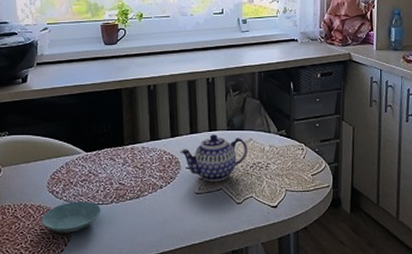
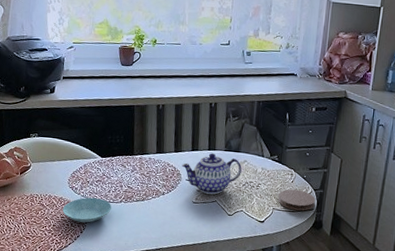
coaster: none [291,166,331,189] -> present [278,189,316,211]

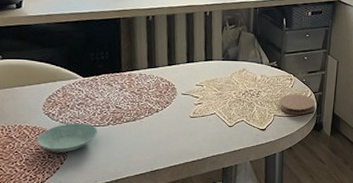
teapot: present [181,153,242,195] -> none [176,64,241,107]

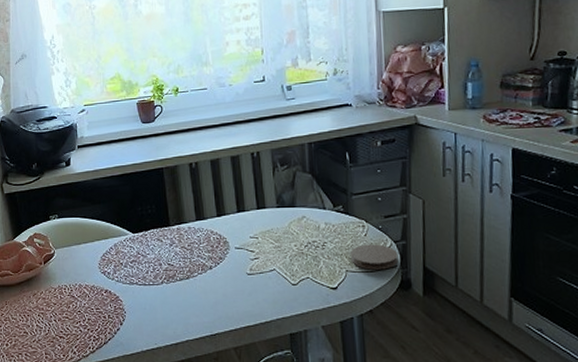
saucer: present [37,123,97,152] -> none [96,282,152,312]

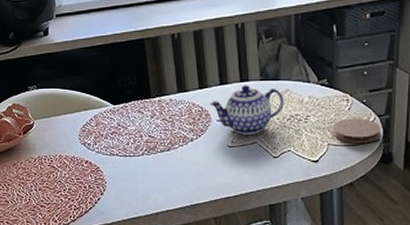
teapot: none [227,212,301,262] -> present [209,85,284,135]

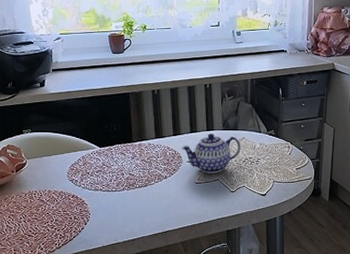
coaster: present [334,118,381,143] -> none [278,161,313,181]

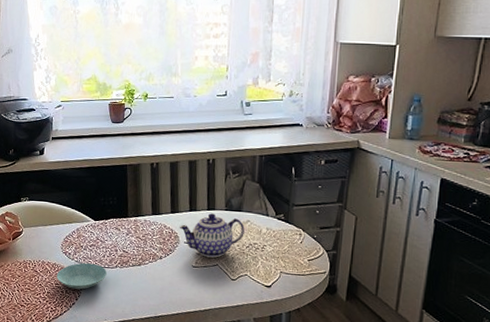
saucer: none [64,188,114,214] -> present [56,262,107,290]

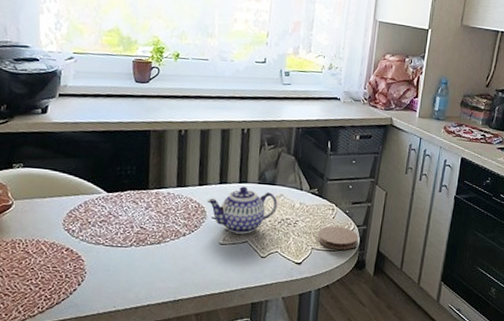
saucer: present [56,262,107,290] -> none [54,241,119,273]
coaster: none [286,250,328,274] -> present [318,226,359,250]

